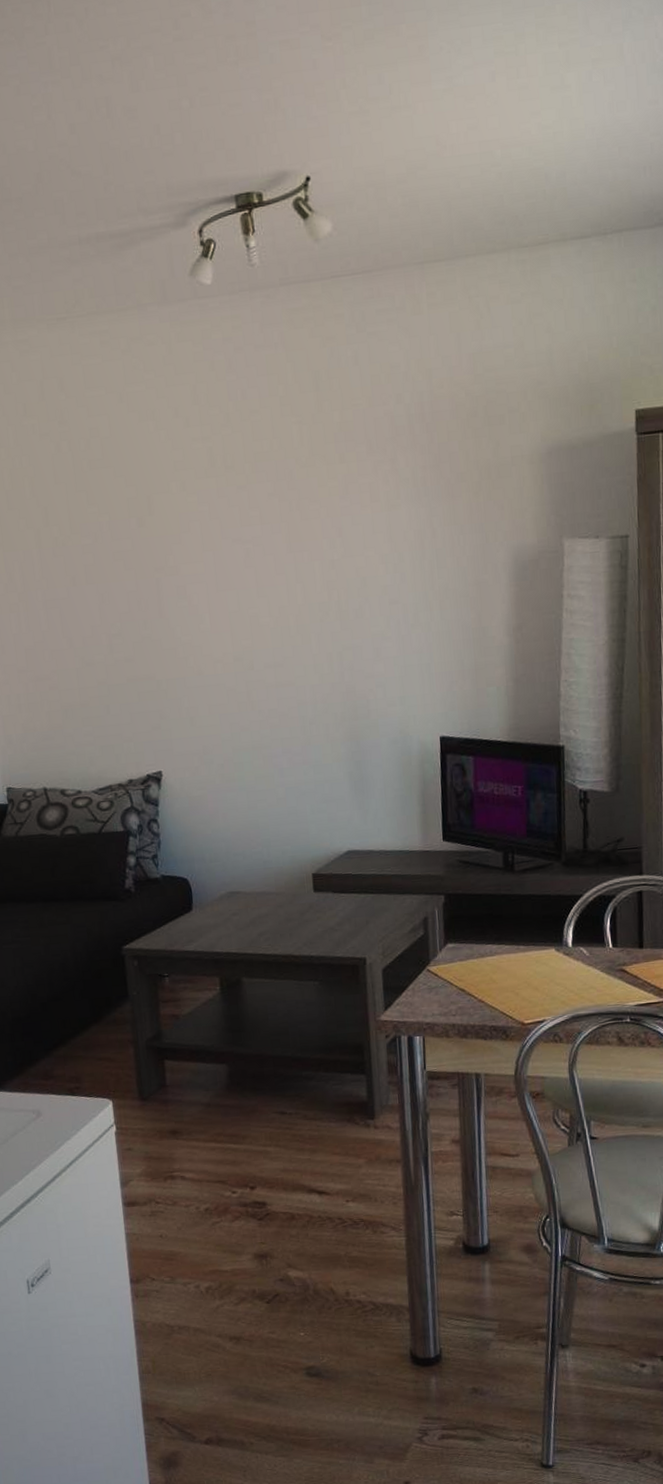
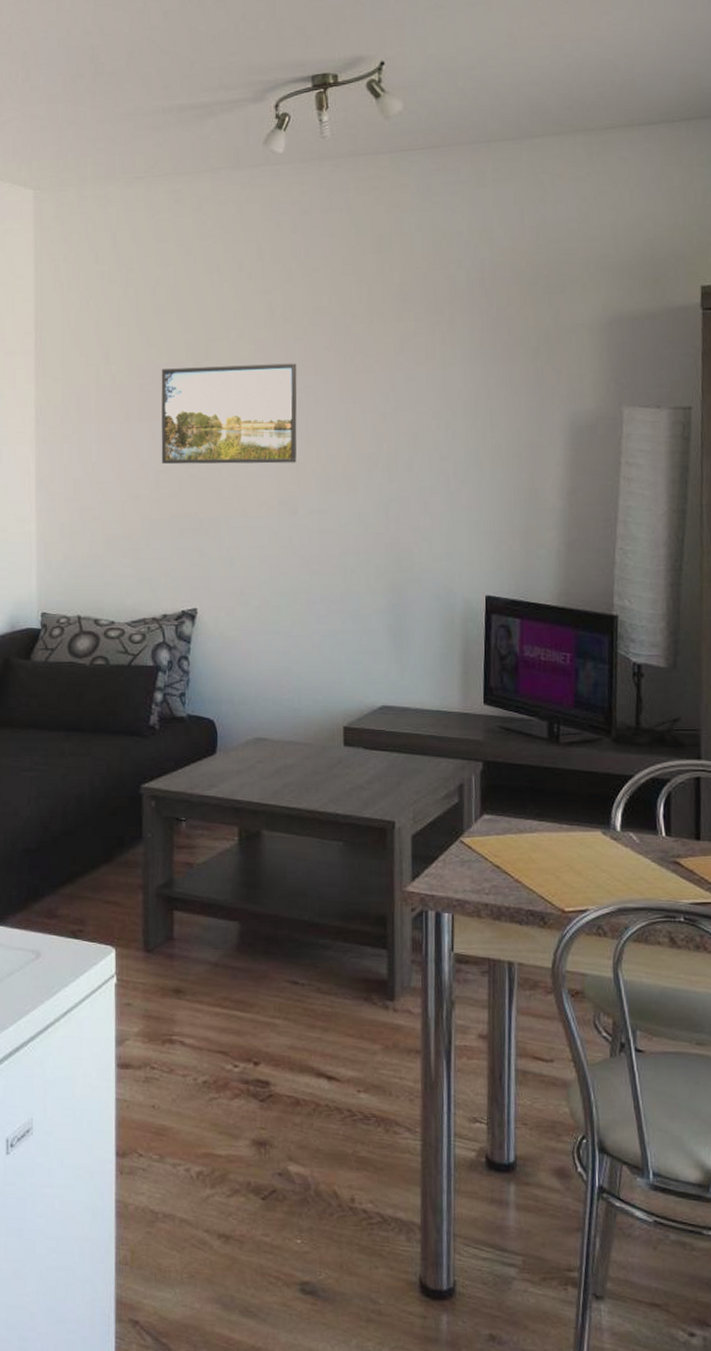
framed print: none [104,513,249,627] -> present [161,363,297,465]

